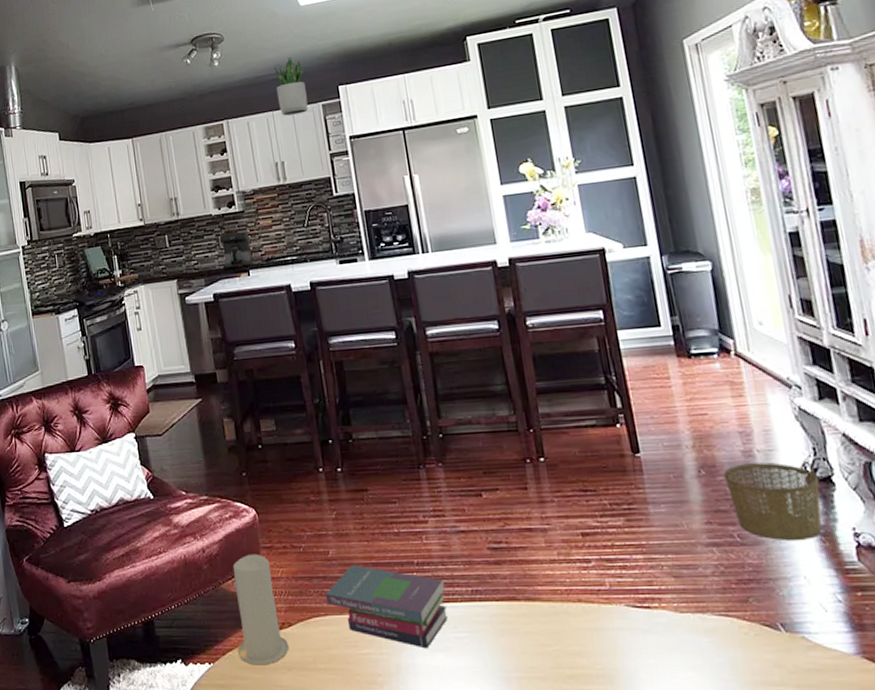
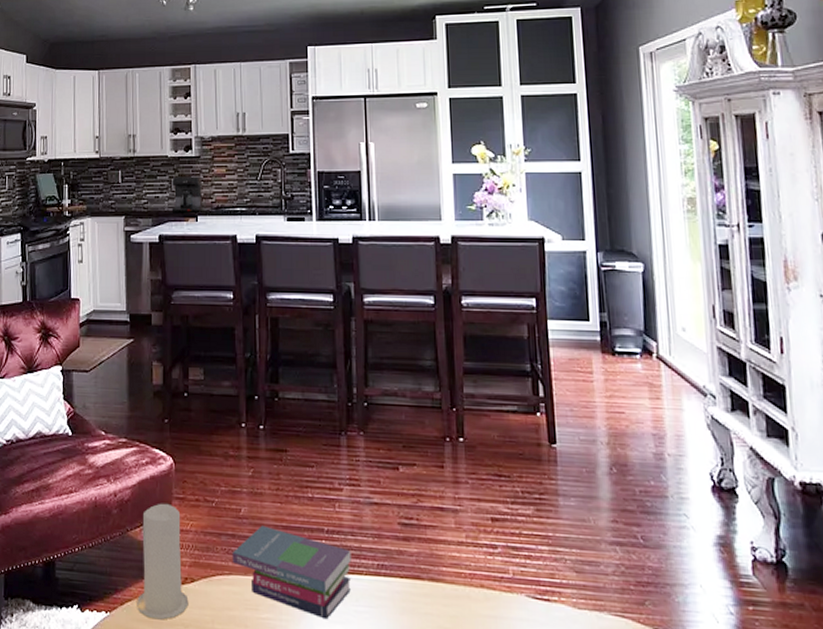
planter: present [274,57,308,116] -> none [246,12,276,68]
basket: present [723,460,822,540] -> none [634,466,724,548]

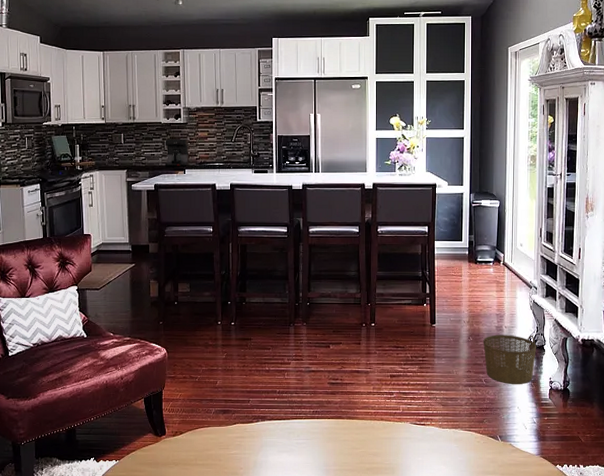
candle: present [135,503,189,620] -> none [138,381,178,462]
books: present [231,525,352,620] -> none [210,391,295,451]
basket: none [634,466,724,548] -> present [483,335,537,384]

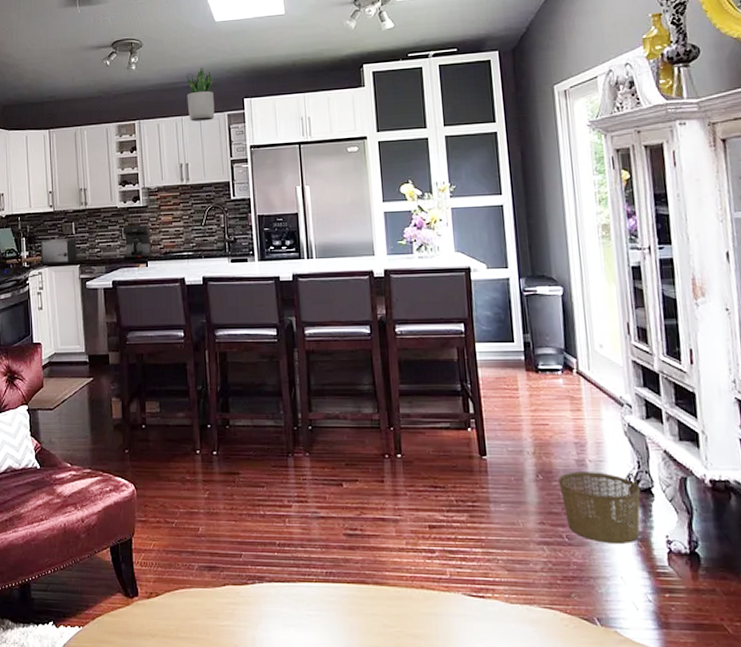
toaster: none [92,146,125,169] -> present [40,237,77,266]
planter: none [225,9,249,54] -> present [186,68,215,122]

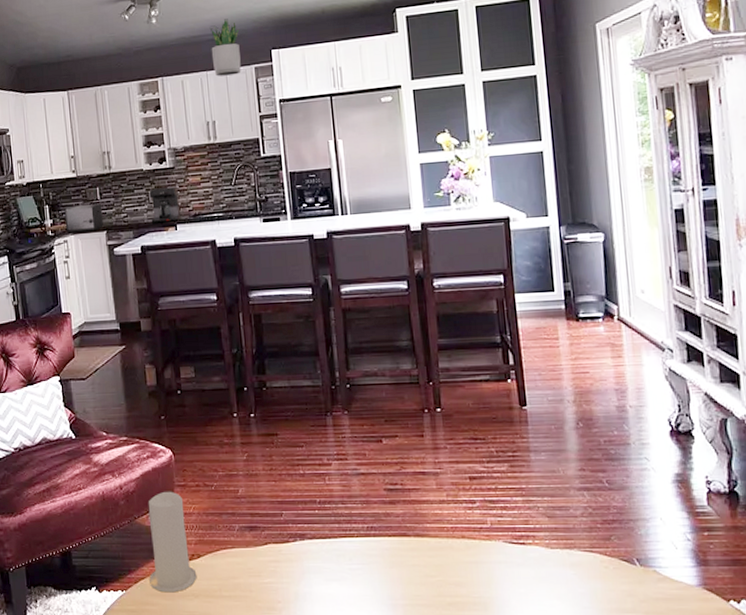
candle: none [106,526,155,632] -> present [148,491,197,593]
basket: present [558,472,641,543] -> none [599,416,681,486]

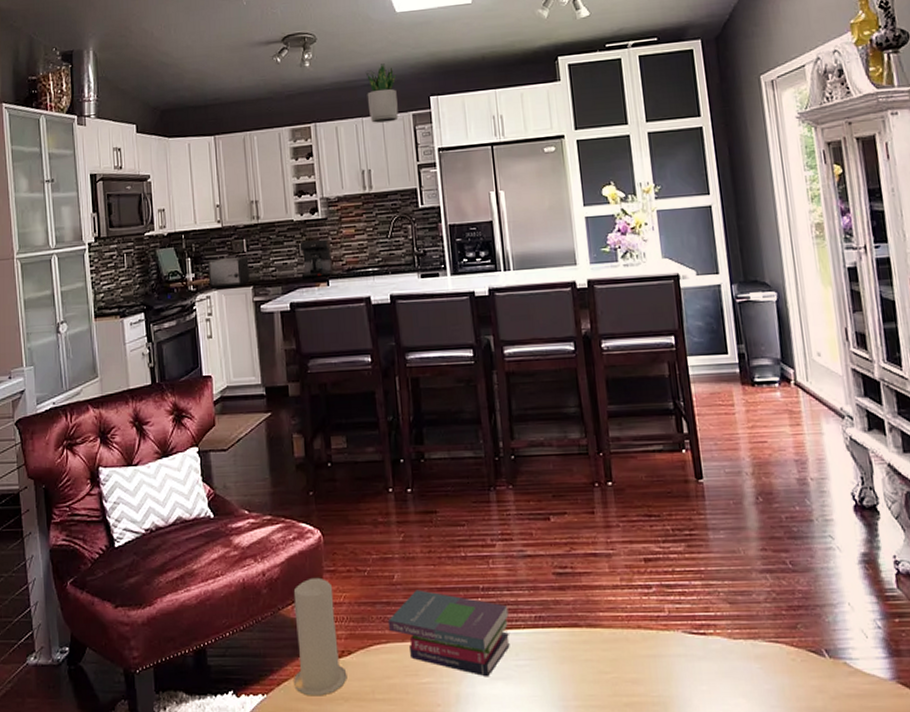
books: none [233,502,344,579] -> present [387,589,510,677]

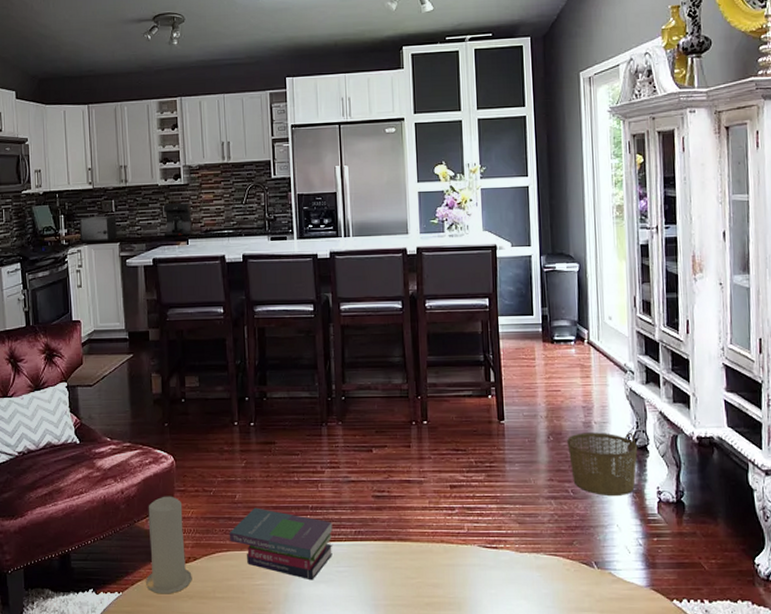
planter: present [366,63,399,123] -> none [229,45,257,100]
basket: none [779,489,867,567] -> present [567,432,638,495]

